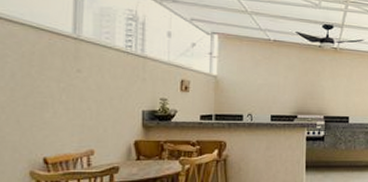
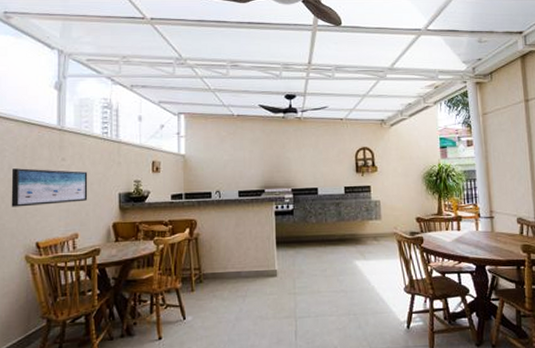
wall art: none [13,77,107,119] -> present [11,168,88,207]

